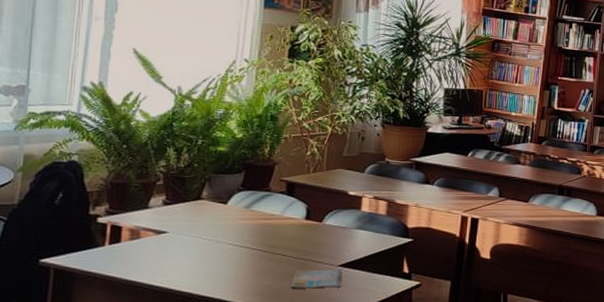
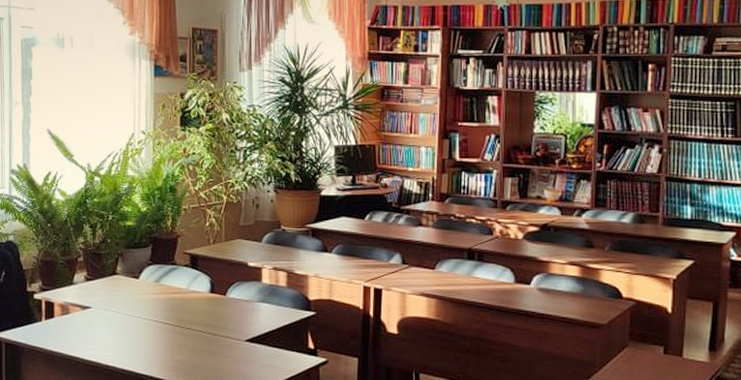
book: present [290,268,342,290] -> none [202,343,250,365]

